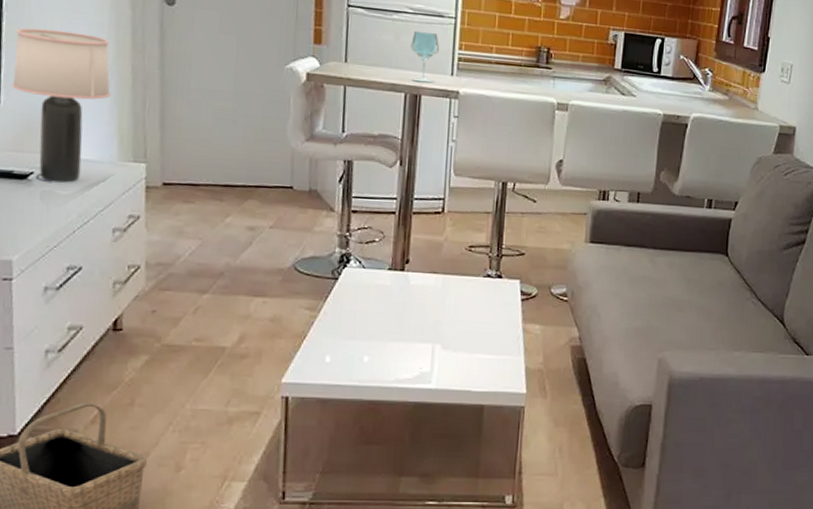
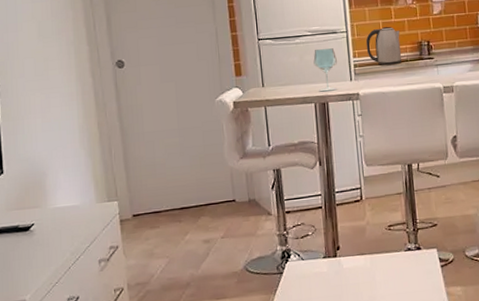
table lamp: present [11,27,111,183] -> none [9,104,84,231]
kettle: none [475,21,517,68] -> present [365,26,403,66]

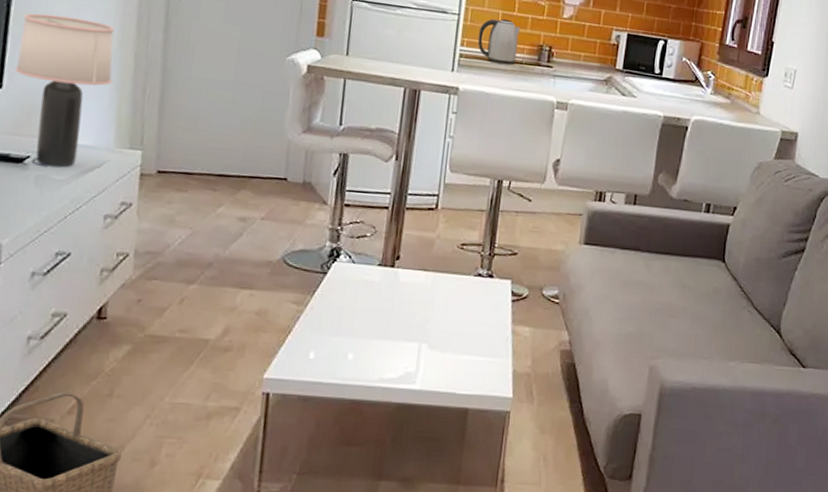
table lamp: none [9,104,84,231] -> present [14,13,115,168]
wine glass: present [313,48,337,92] -> none [412,26,441,79]

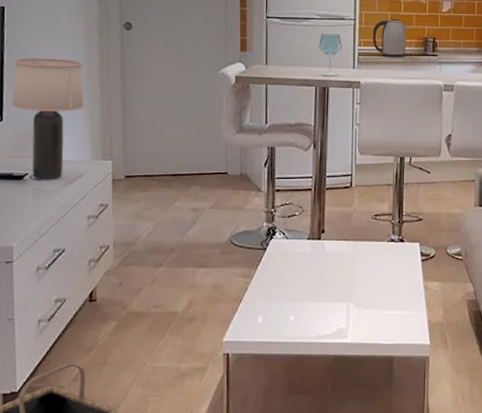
wine glass: none [412,26,441,79] -> present [319,33,342,76]

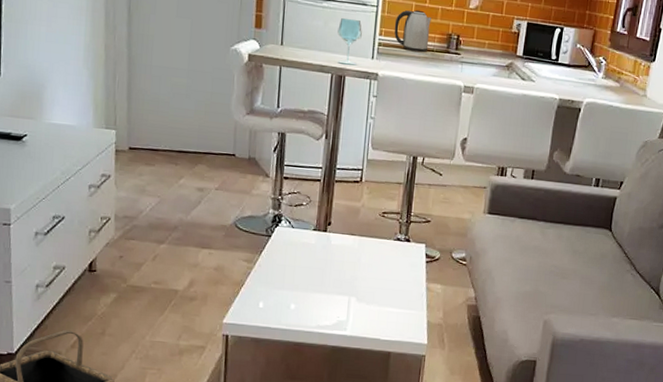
table lamp: present [10,58,84,182] -> none [9,10,88,145]

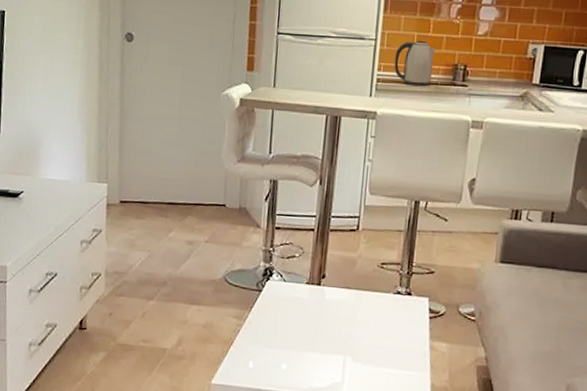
wine glass: present [337,18,362,66] -> none [333,54,360,105]

